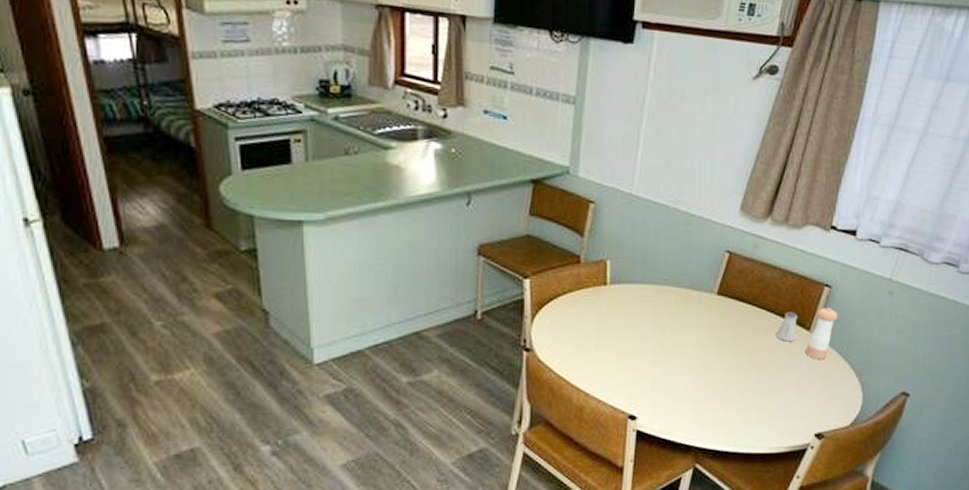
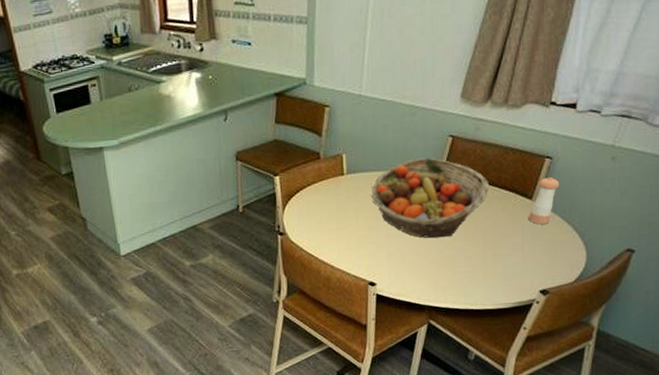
fruit basket: none [636,273,767,367] -> present [371,157,490,239]
saltshaker: present [776,311,797,342] -> none [500,183,519,211]

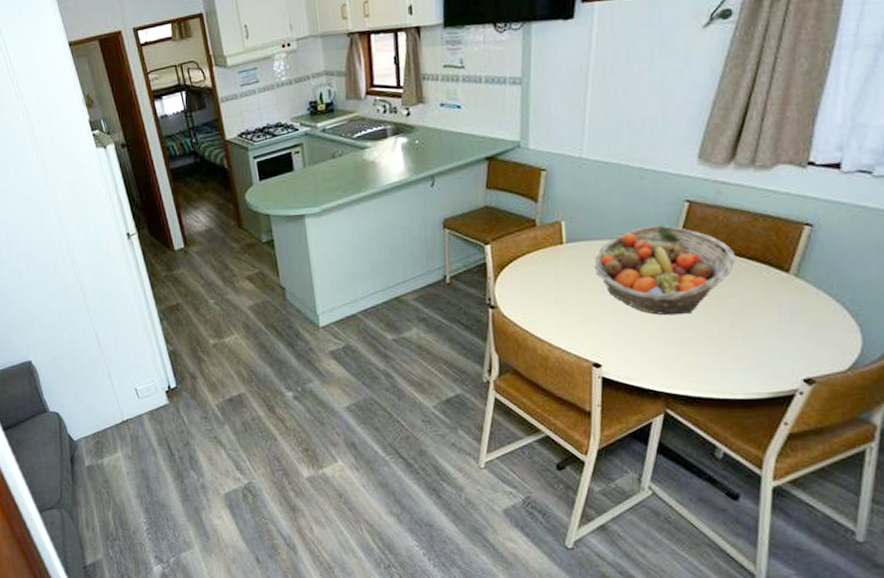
pepper shaker: present [529,177,560,225] -> none [786,247,824,302]

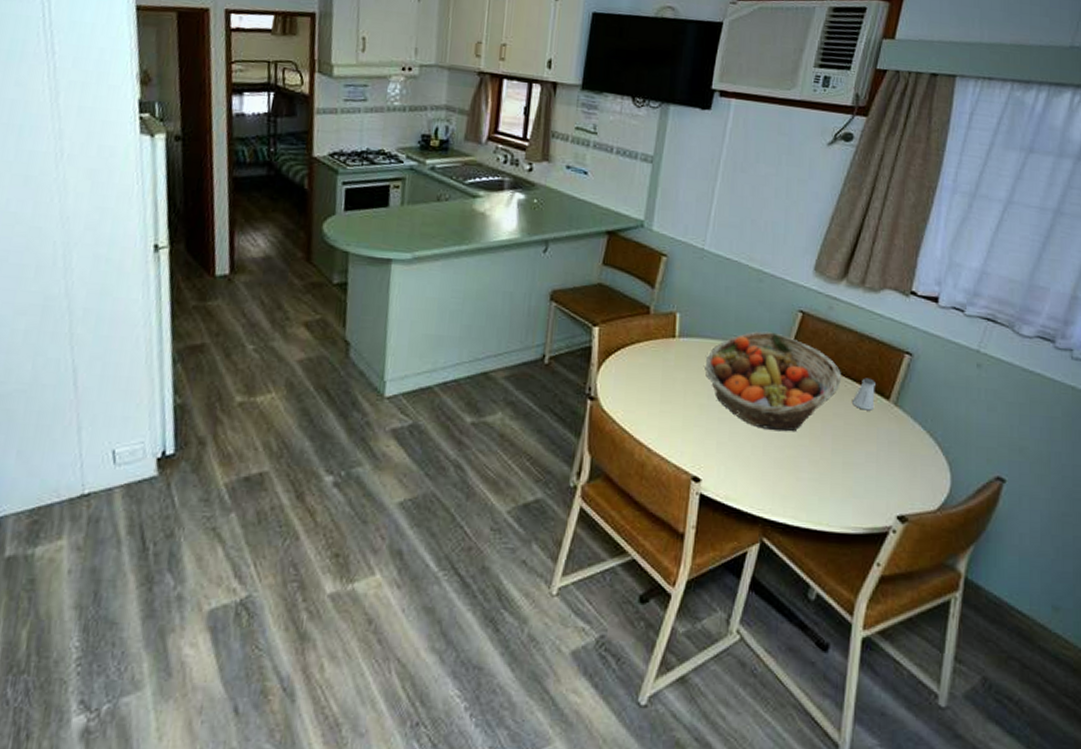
saltshaker: none [749,254,773,286] -> present [852,378,875,411]

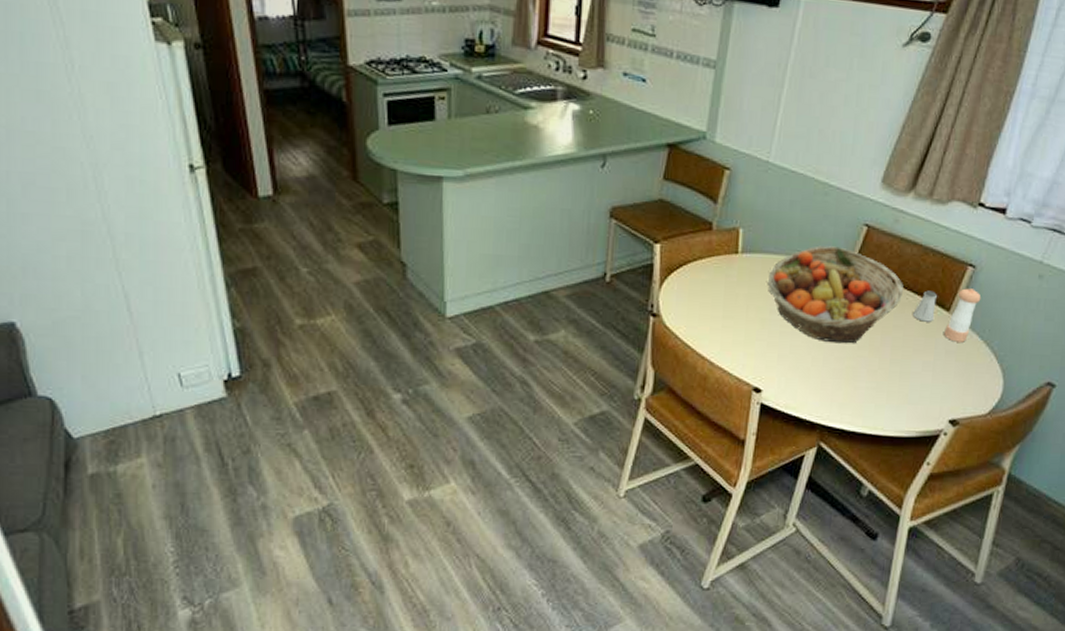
pepper shaker: none [885,376,921,433] -> present [944,288,982,342]

